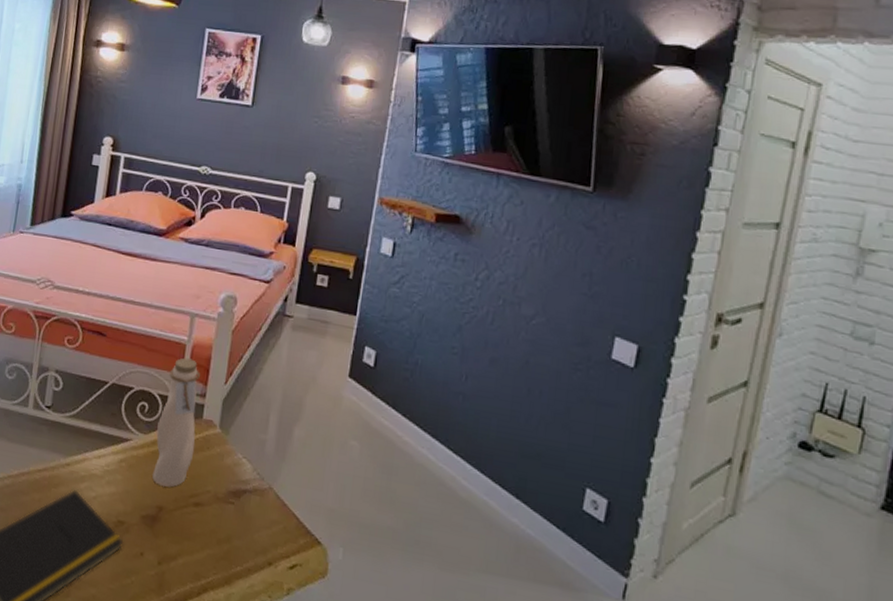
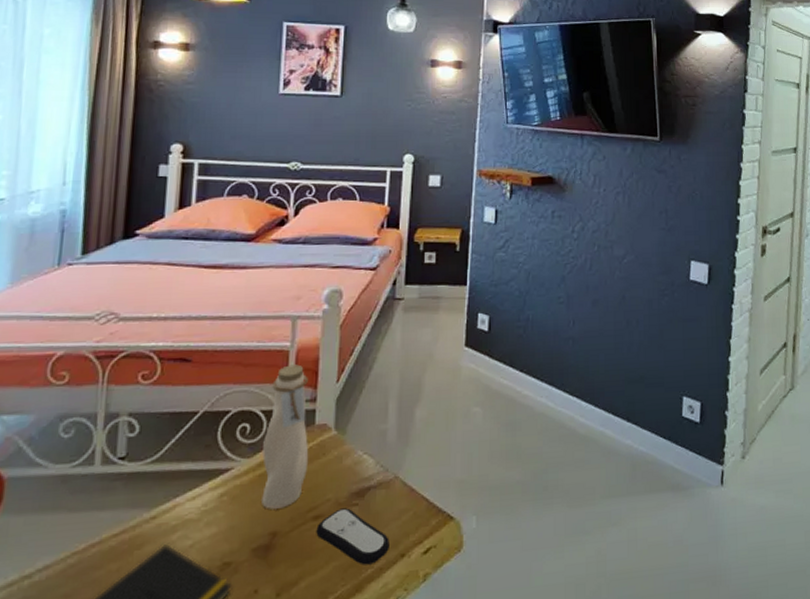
remote control: none [195,502,259,563] -> present [316,508,389,565]

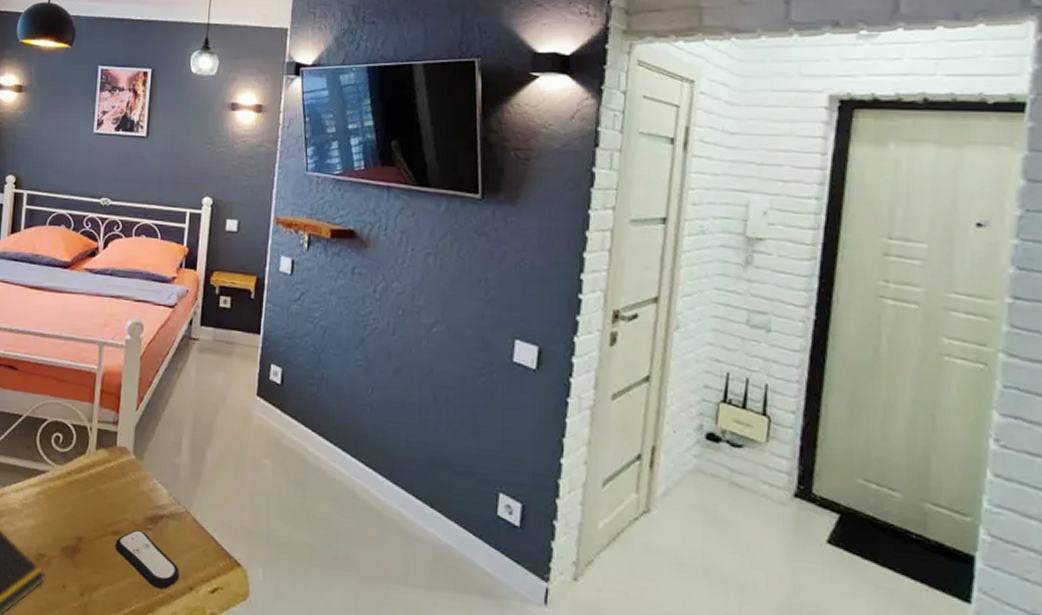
water bottle: present [262,364,309,509] -> none [70,386,112,517]

